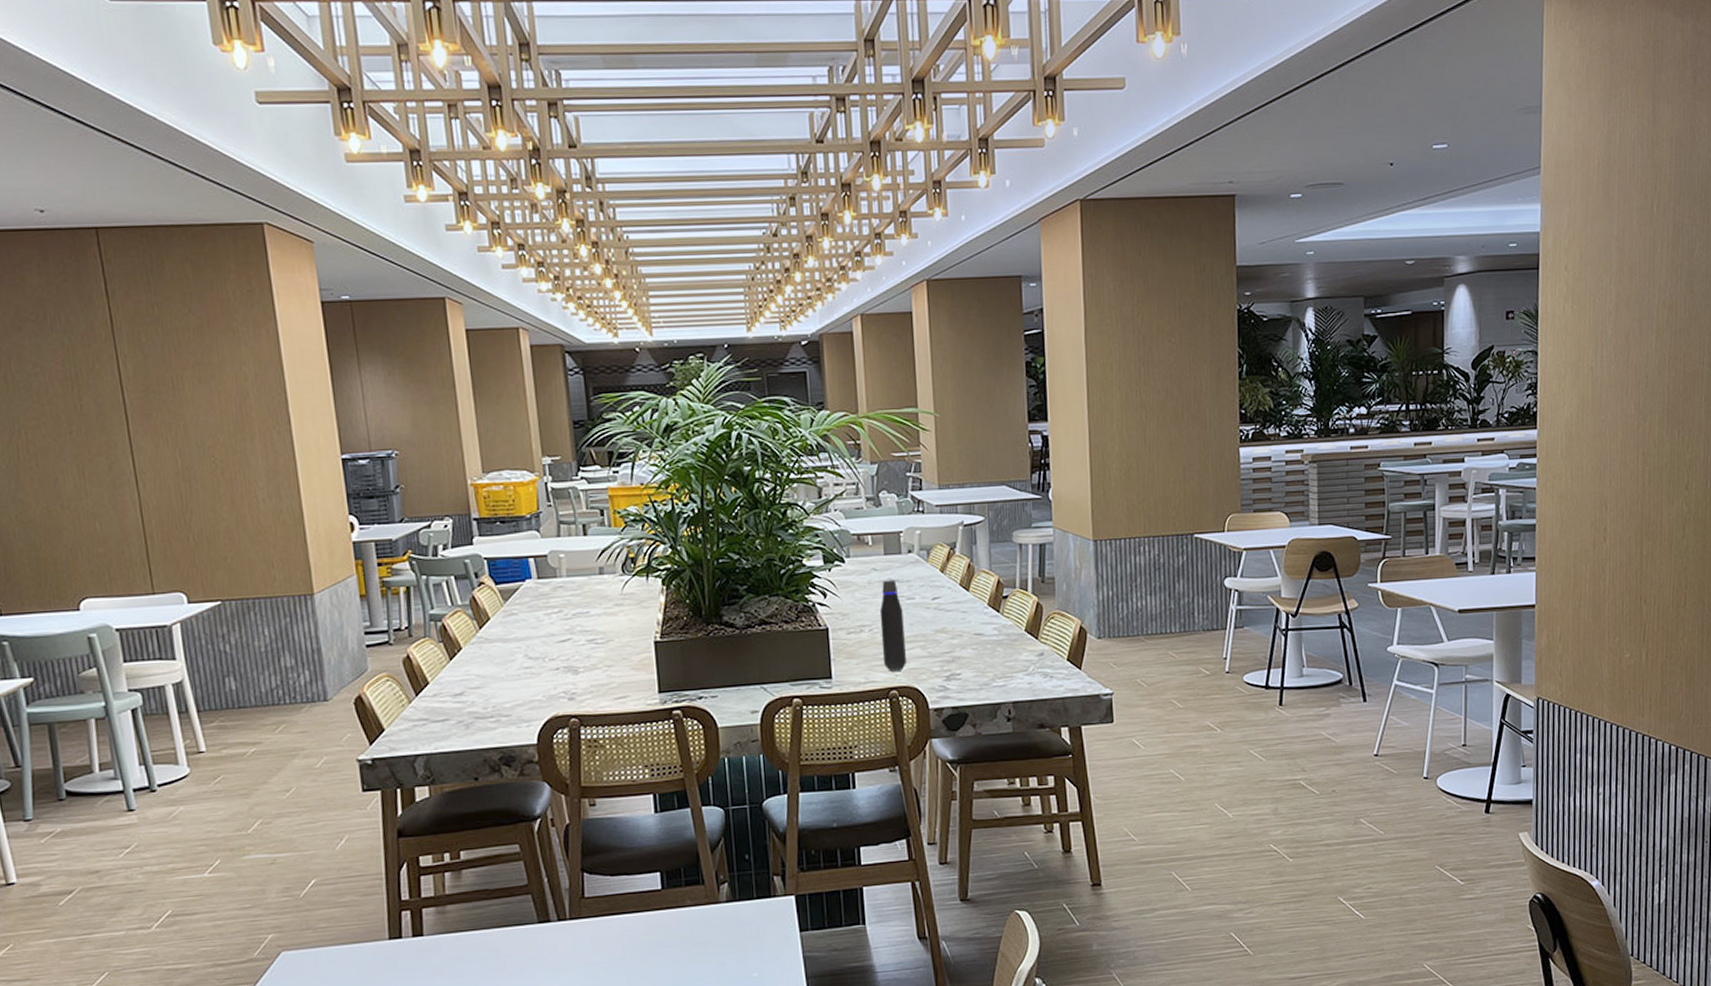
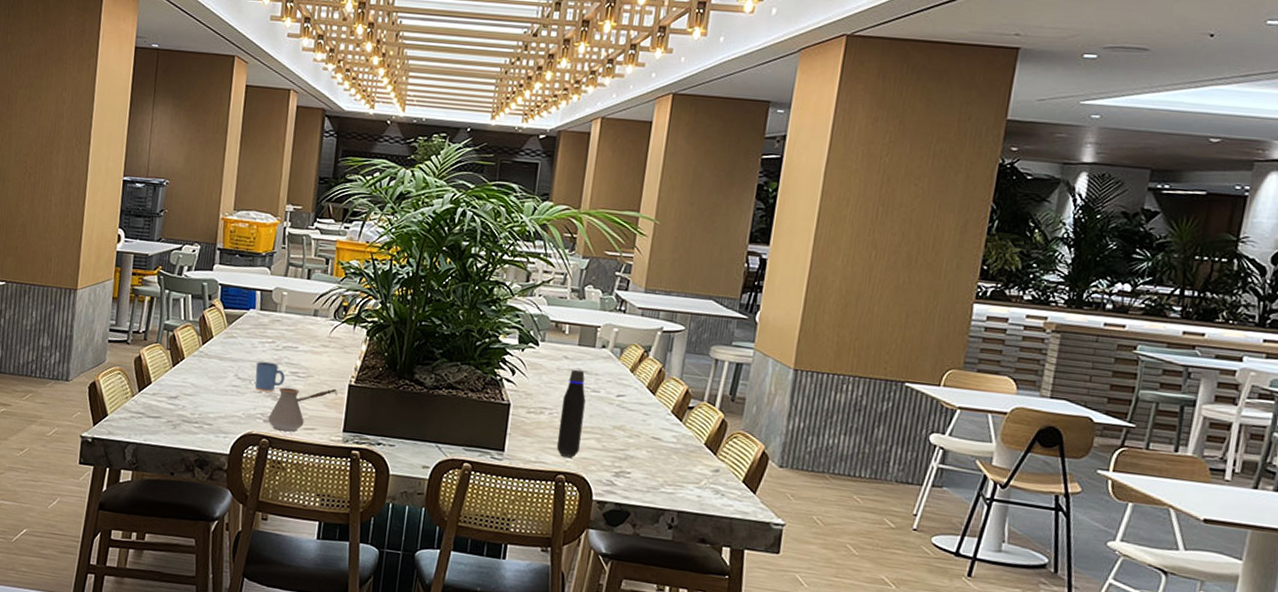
mug: none [546,633,582,668] -> present [254,361,285,392]
coffee pot: none [572,648,645,706] -> present [268,387,338,432]

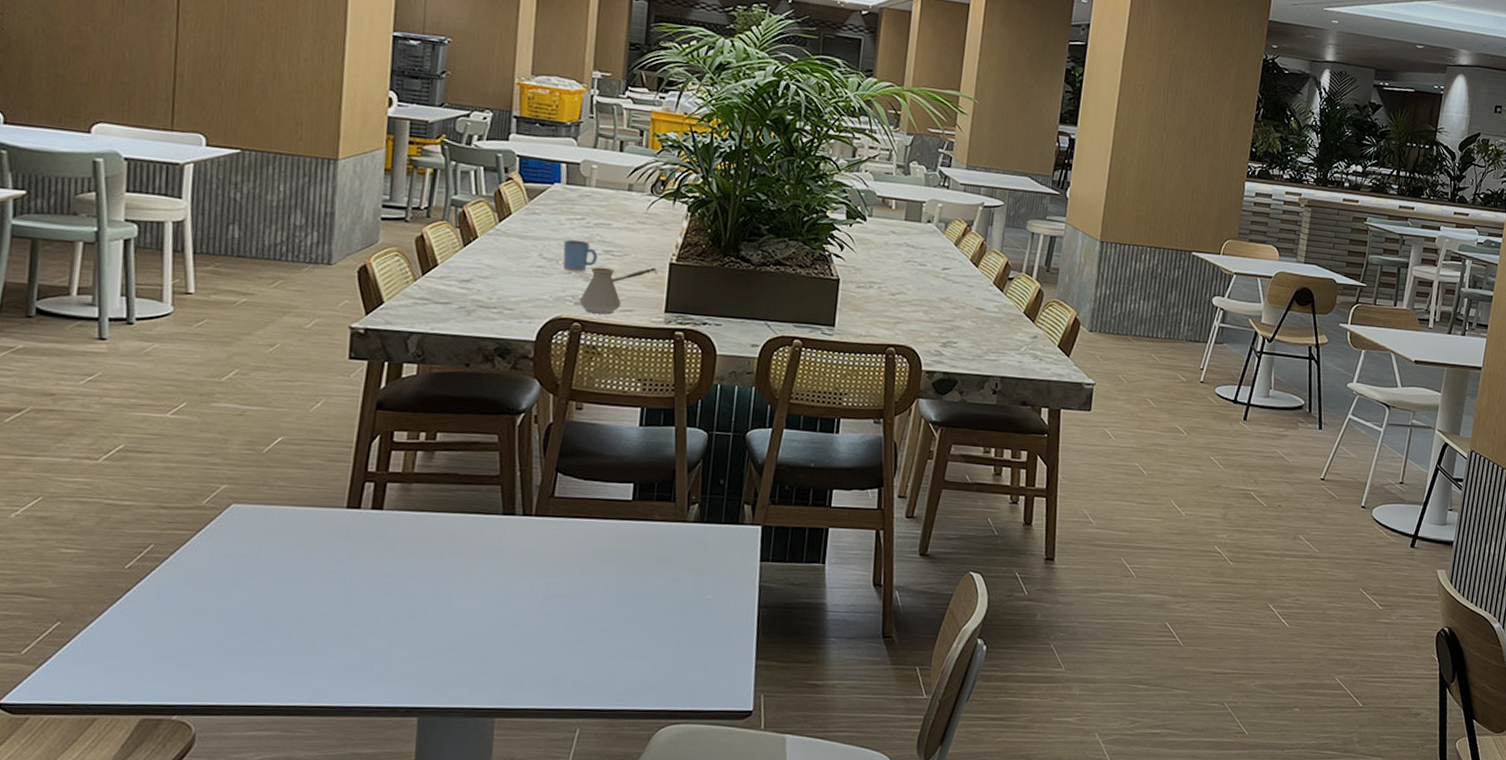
water bottle: present [556,369,586,458] -> none [886,243,913,330]

